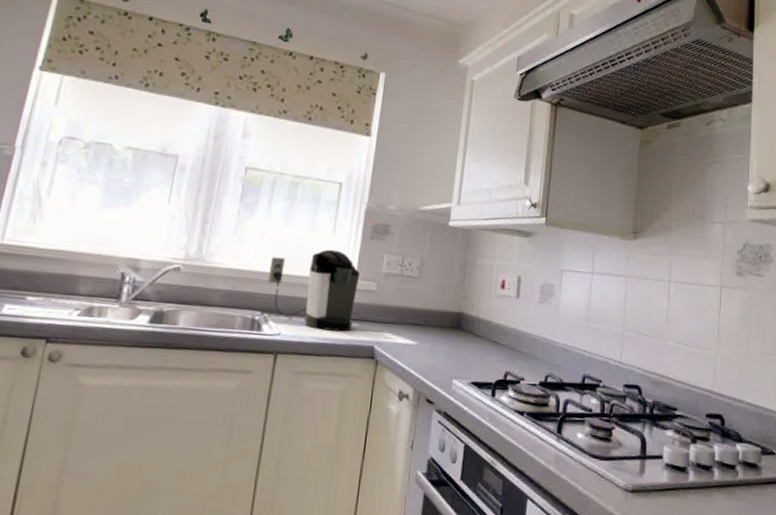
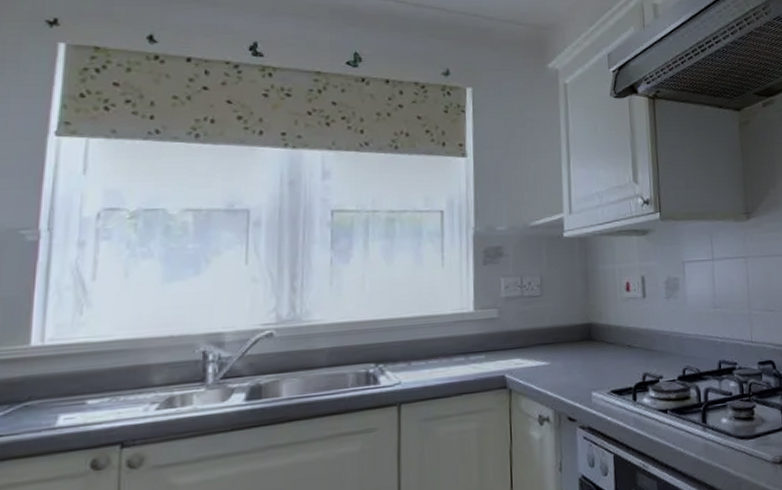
coffee maker: present [267,249,361,332] -> none [377,282,479,370]

